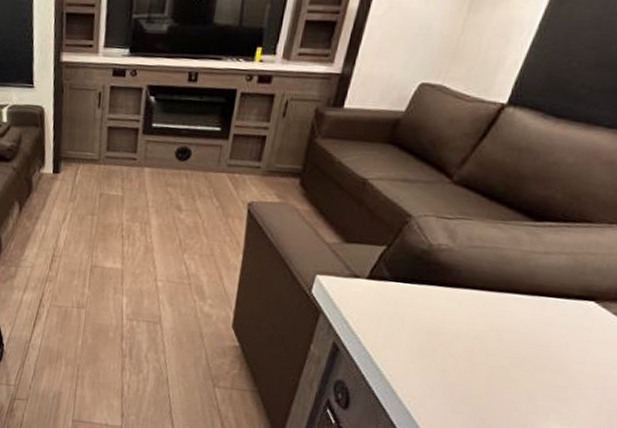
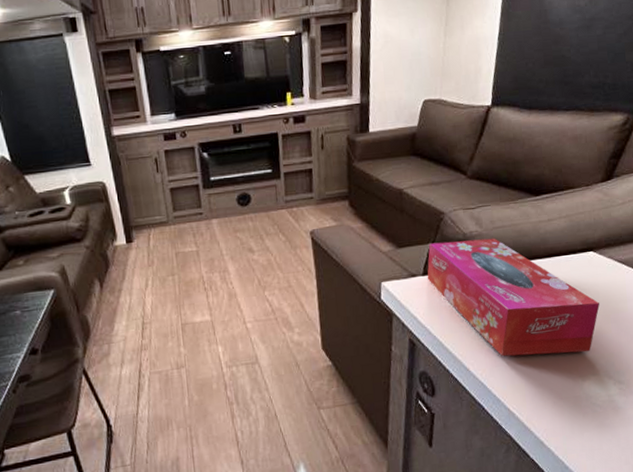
tissue box: none [371,246,585,414] -> present [427,238,600,357]

